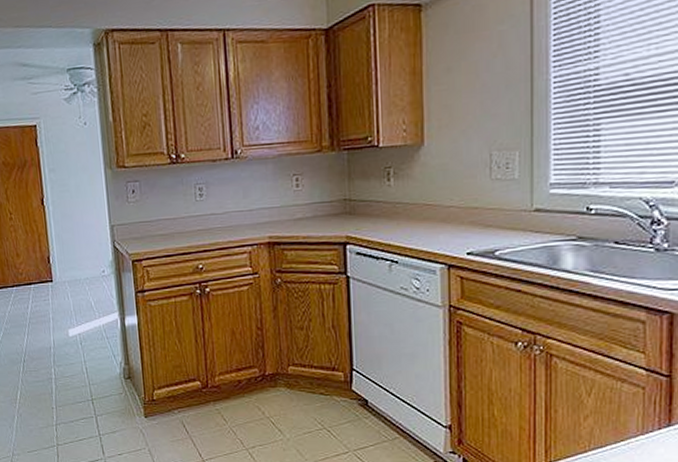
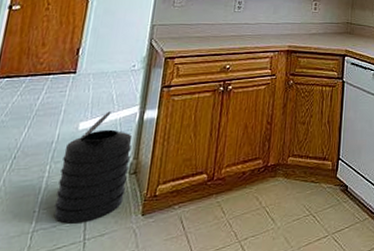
trash can: none [62,318,125,420] -> present [53,111,133,224]

